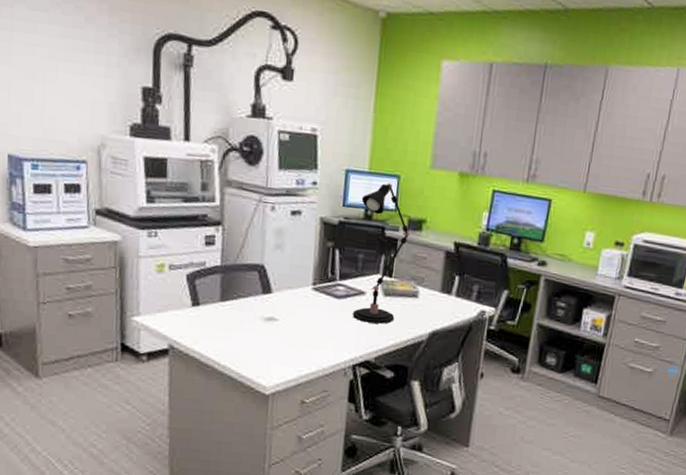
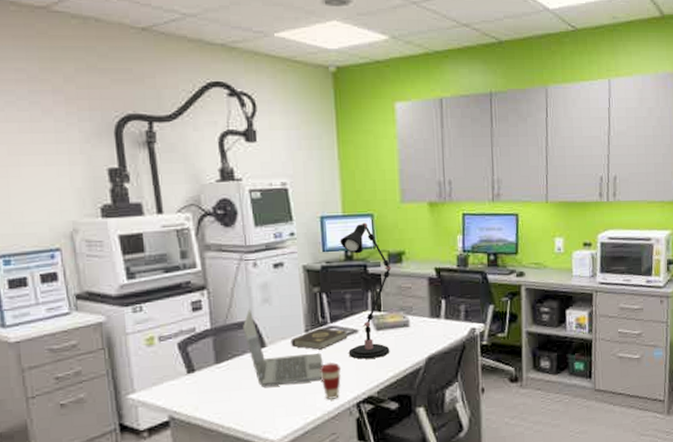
laptop: none [252,252,326,336] -> present [243,308,323,387]
book: none [296,283,355,306] -> present [291,328,348,350]
coffee cup: none [321,319,343,357] -> present [320,361,342,400]

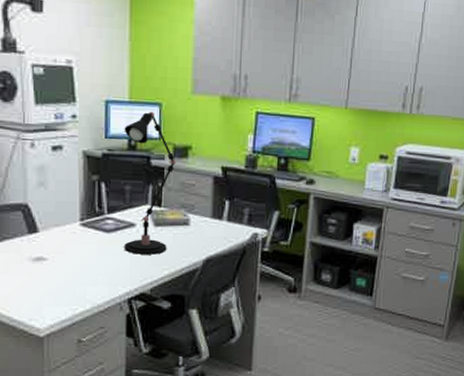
laptop: present [243,308,323,387] -> none [16,191,97,274]
book: present [291,328,348,350] -> none [64,218,124,241]
coffee cup: present [320,361,342,400] -> none [92,254,115,293]

